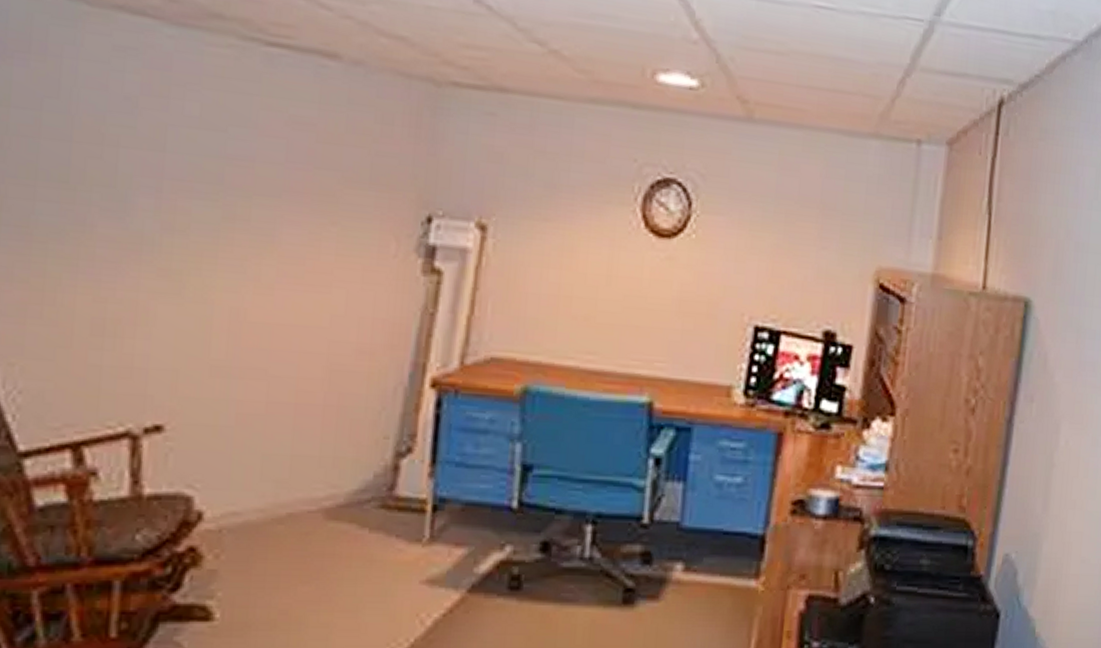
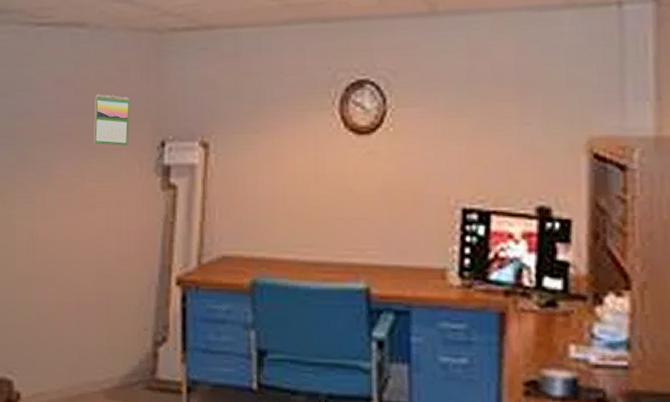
calendar: none [337,147,392,215] -> present [94,94,130,146]

